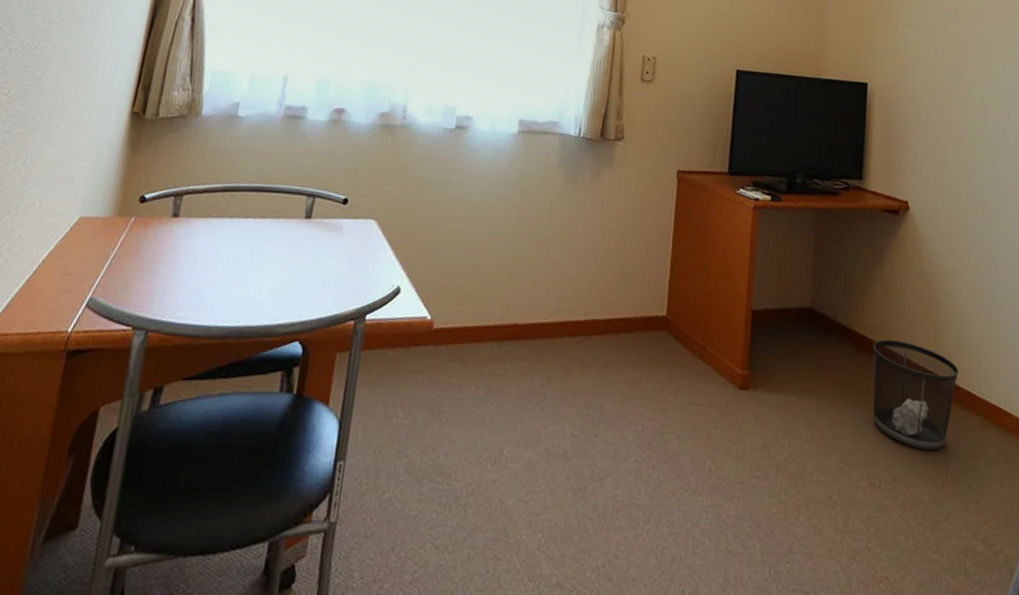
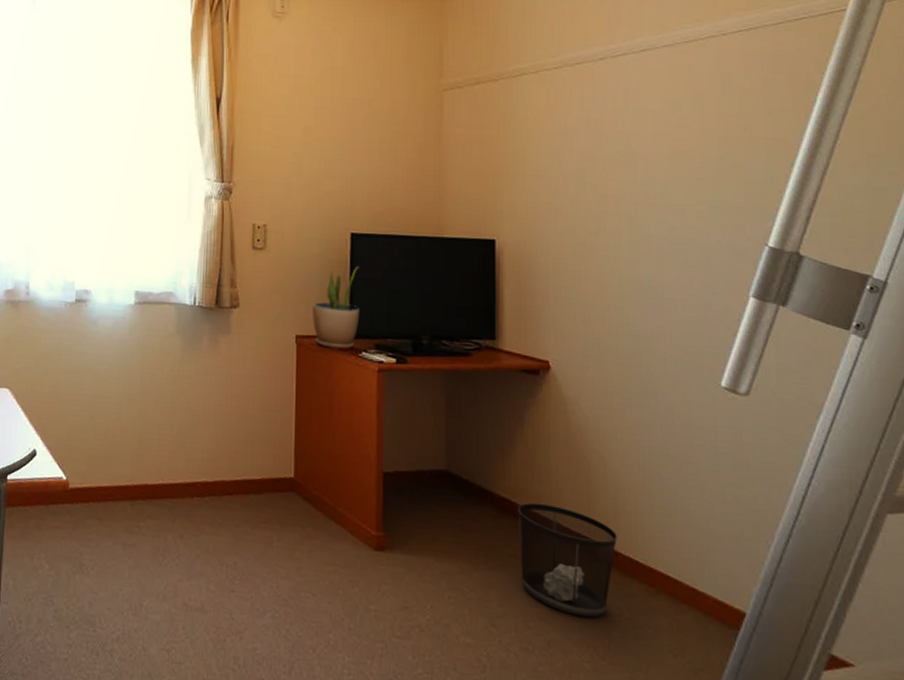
potted plant: none [694,103,742,186] -> present [312,266,360,349]

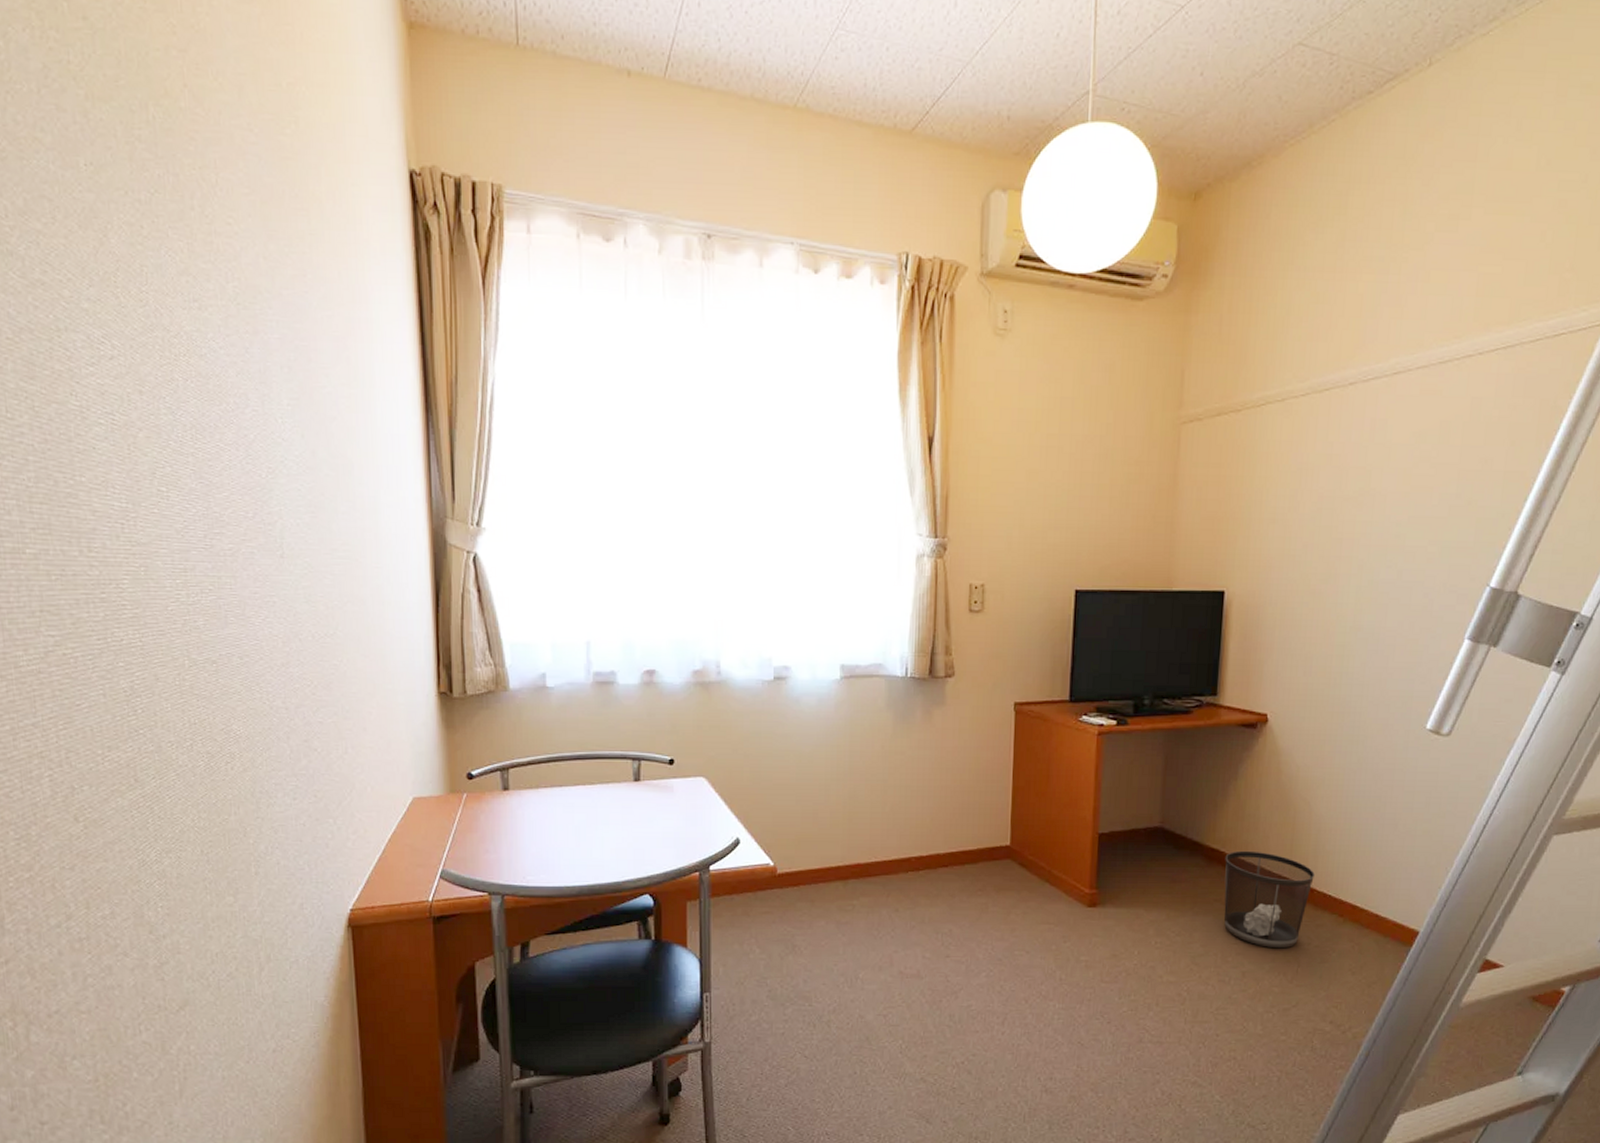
potted plant: present [312,266,360,349] -> none [1032,626,1083,714]

